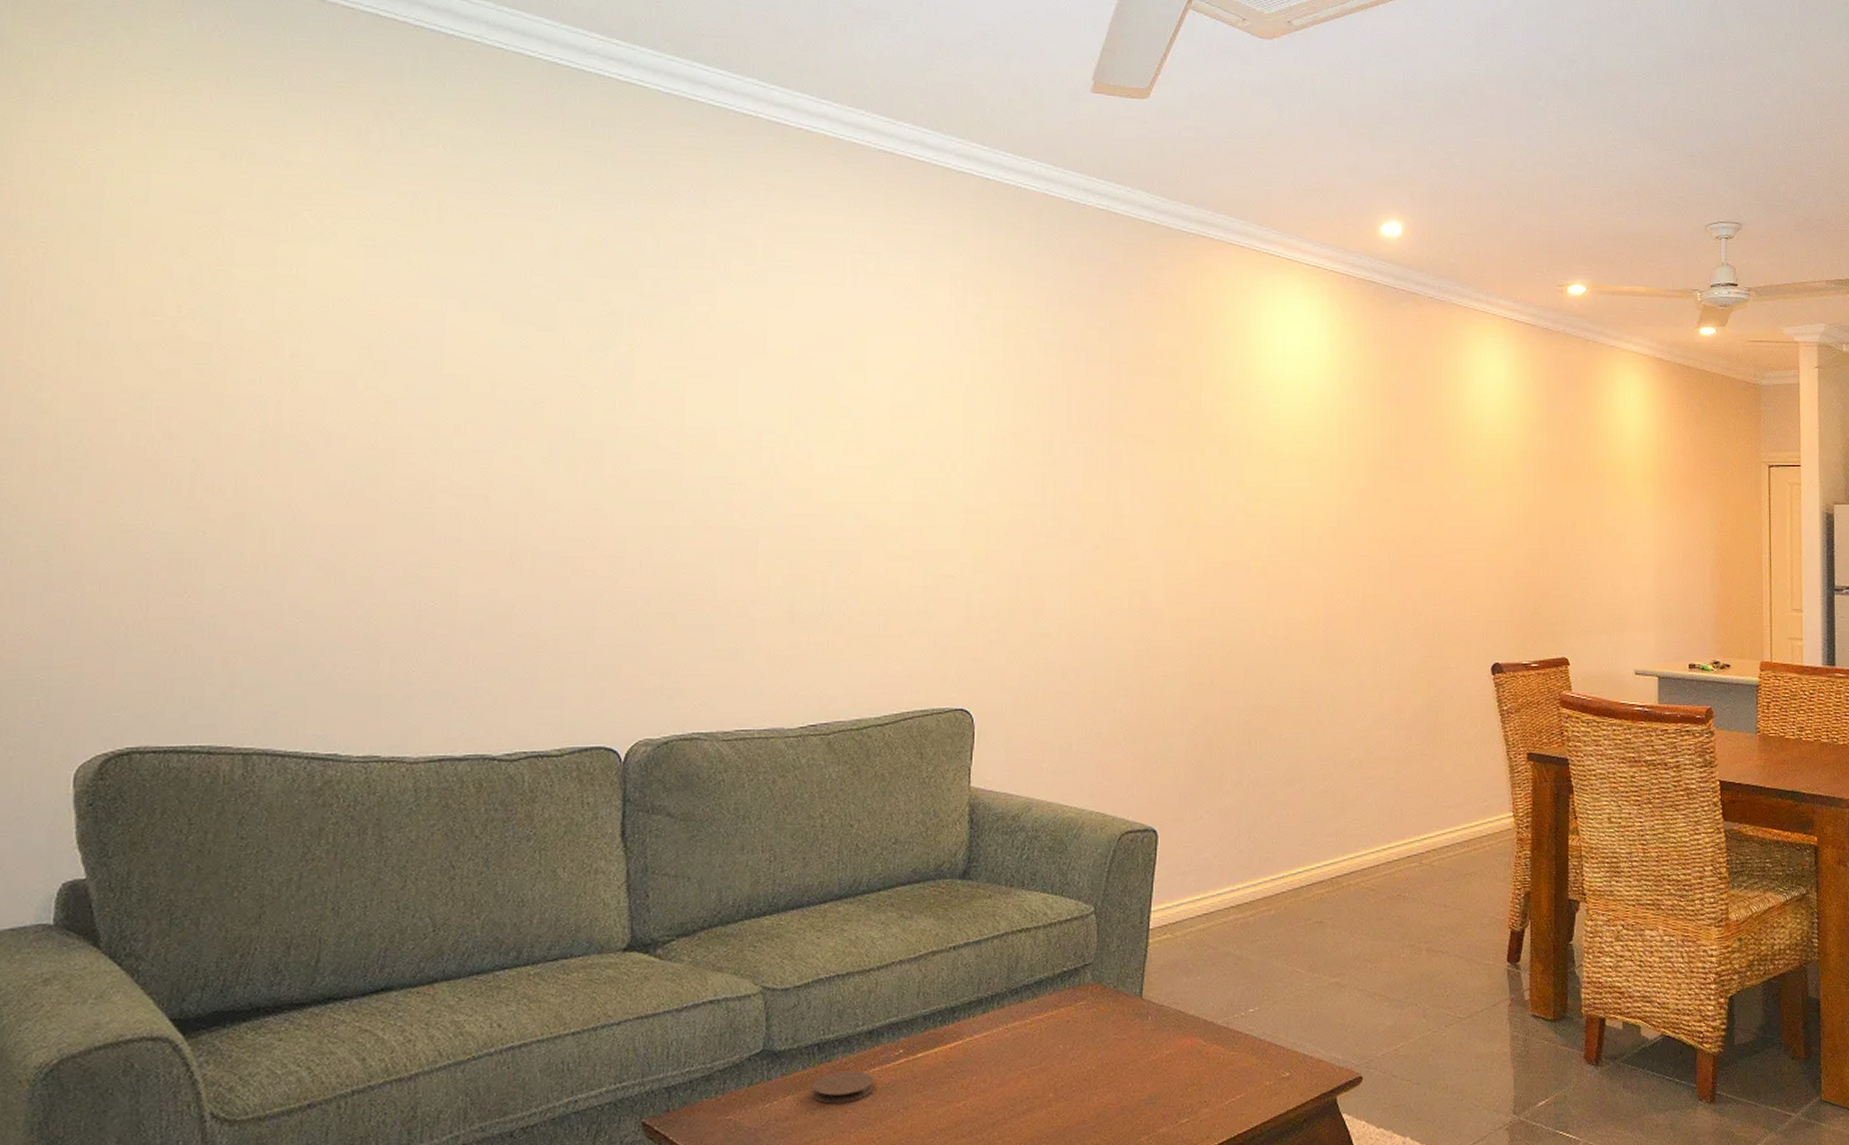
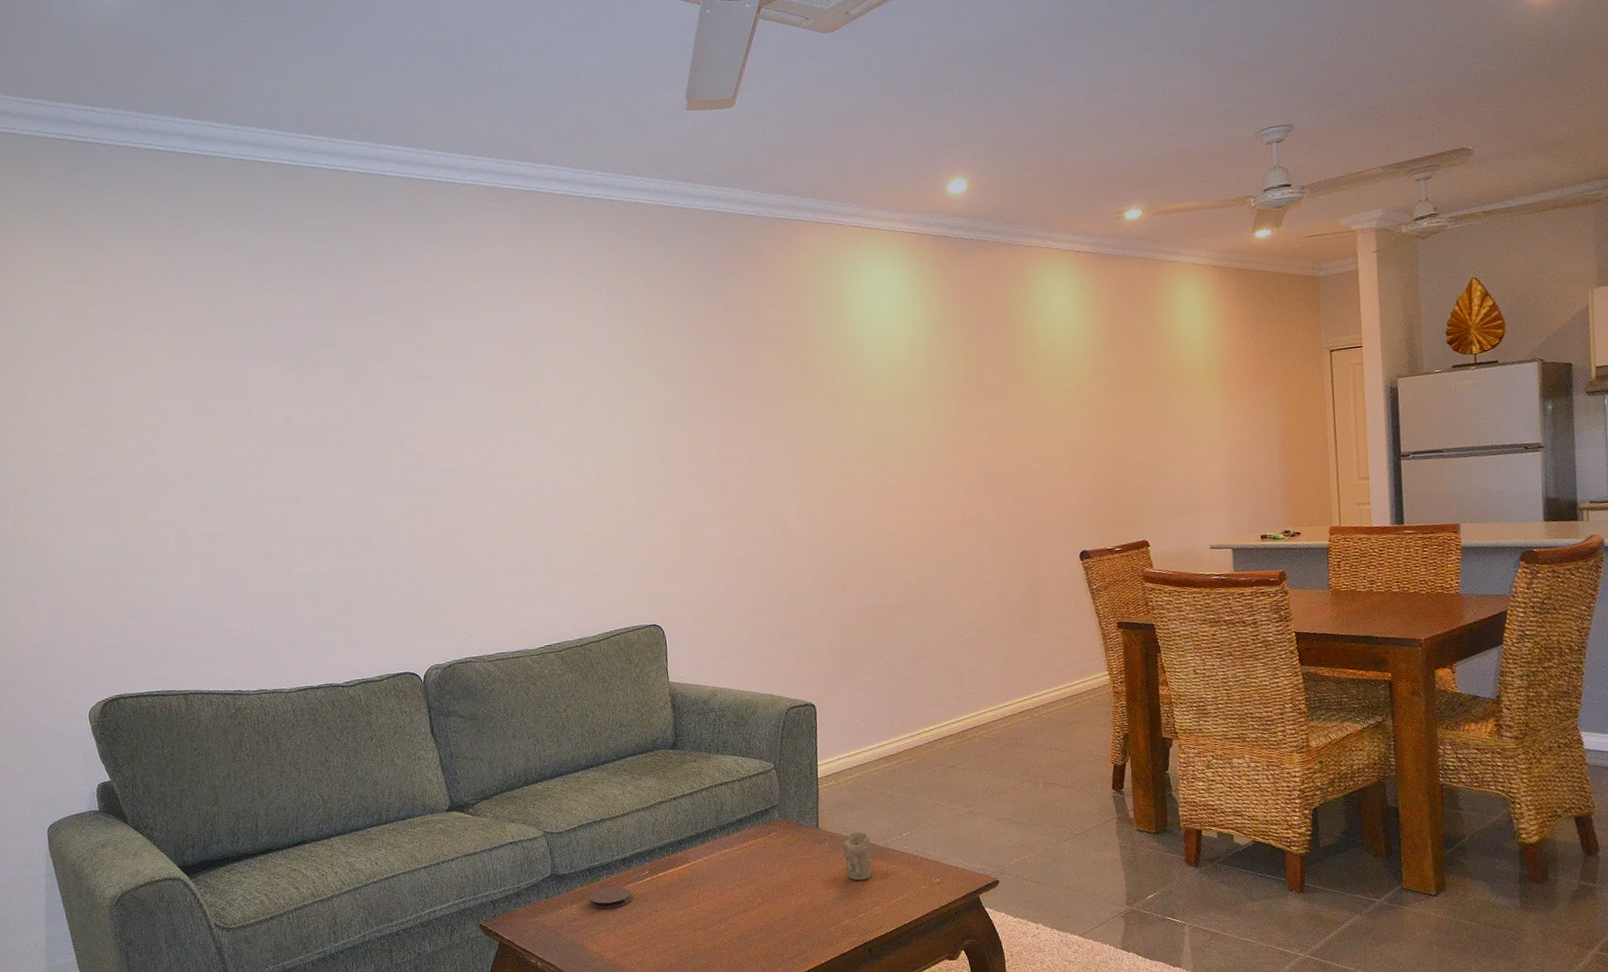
candle: none [1170,1004,1206,1072] -> present [842,831,873,881]

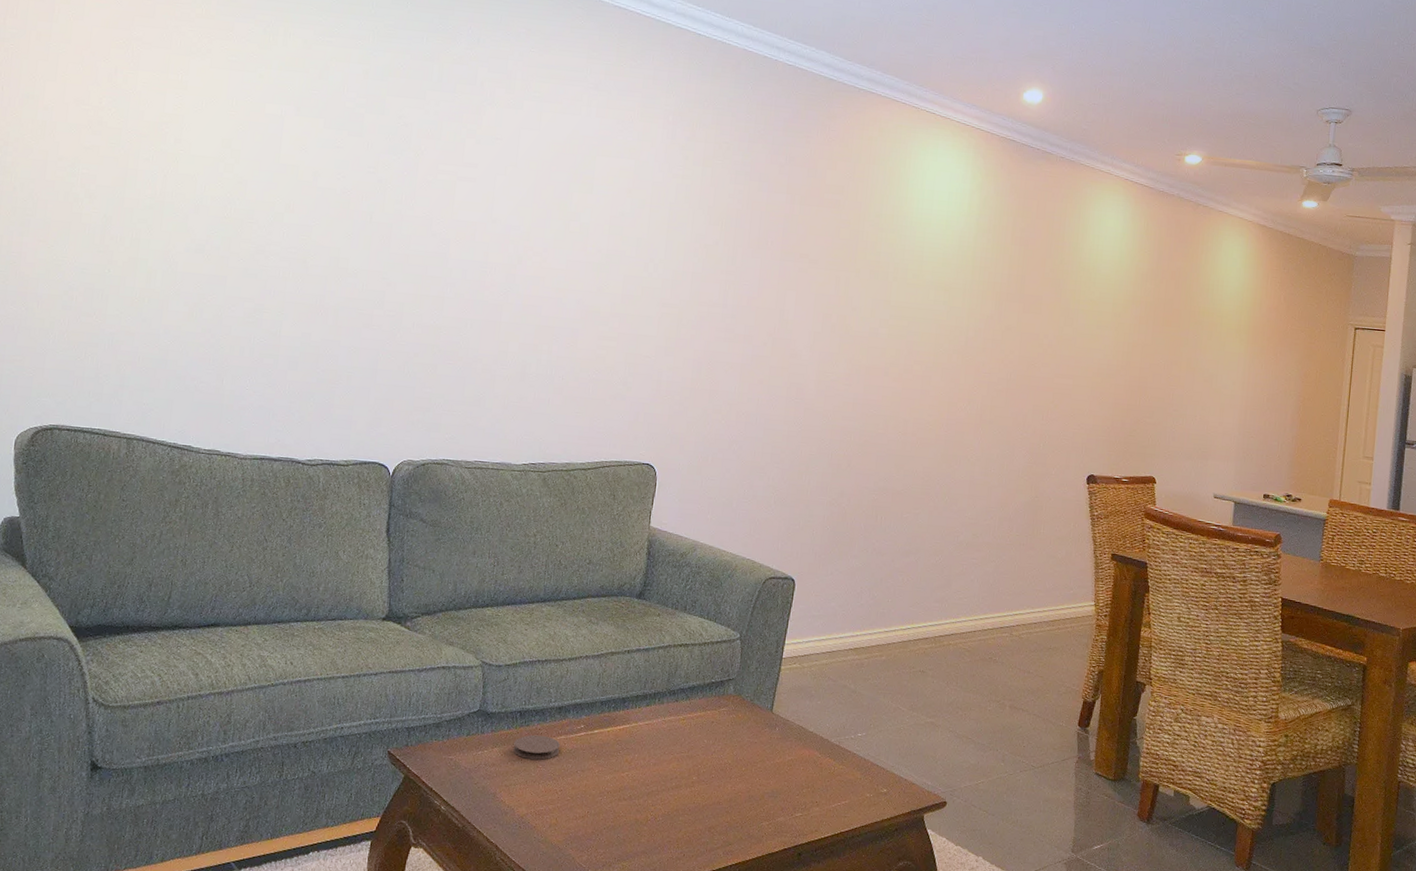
candle: present [842,831,873,881] -> none [791,723,823,777]

